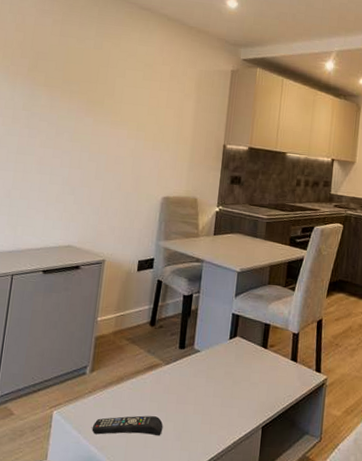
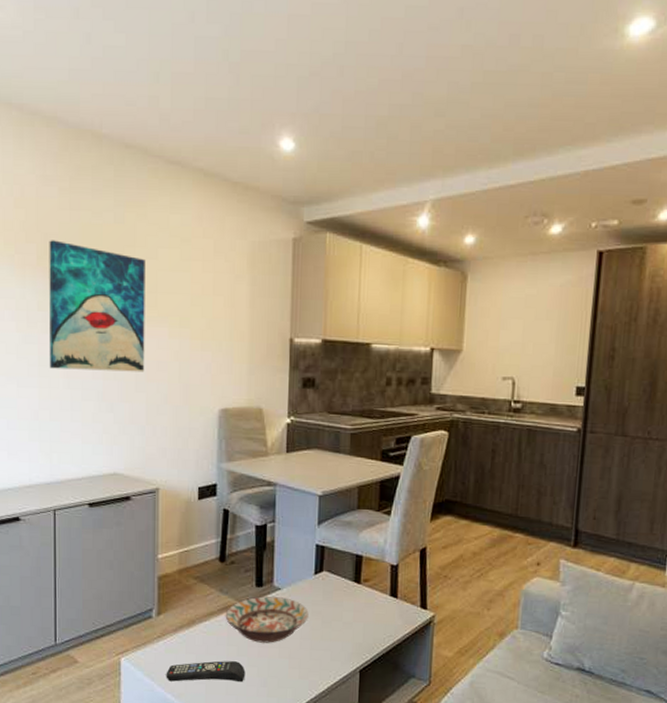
wall art: none [25,57,115,164] -> present [49,240,145,372]
decorative bowl: none [150,357,222,400] -> present [225,596,309,643]

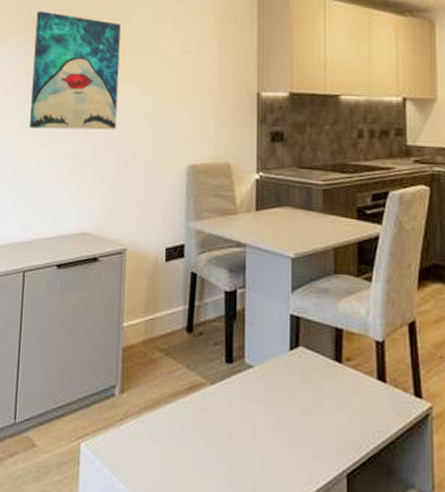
remote control: present [166,661,246,682] -> none [127,452,215,482]
decorative bowl: present [225,596,309,643] -> none [192,375,285,434]

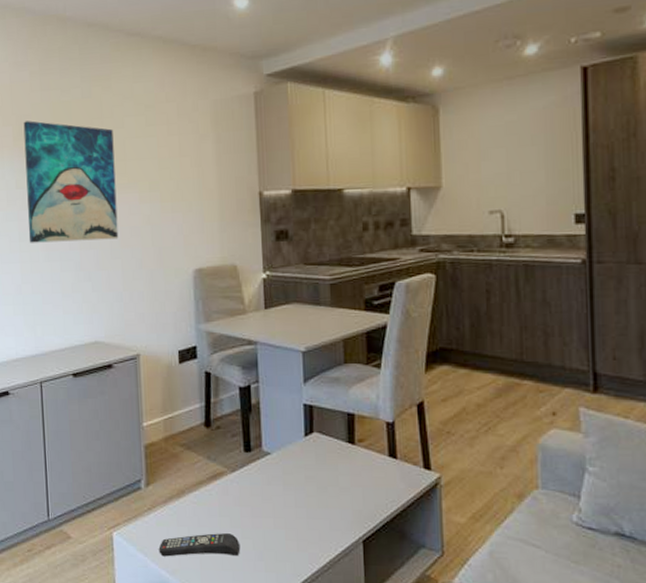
remote control: none [127,452,215,482] -> present [158,533,241,557]

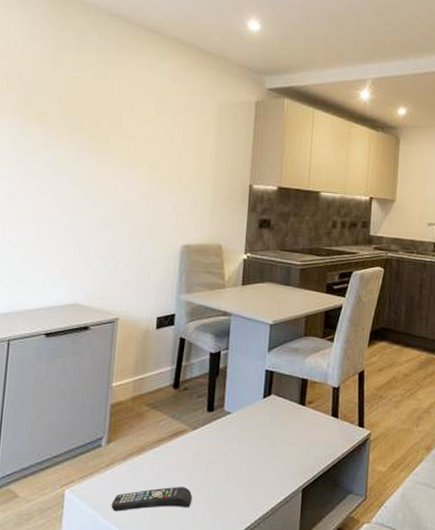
wall art: present [23,120,119,243] -> none [17,88,121,210]

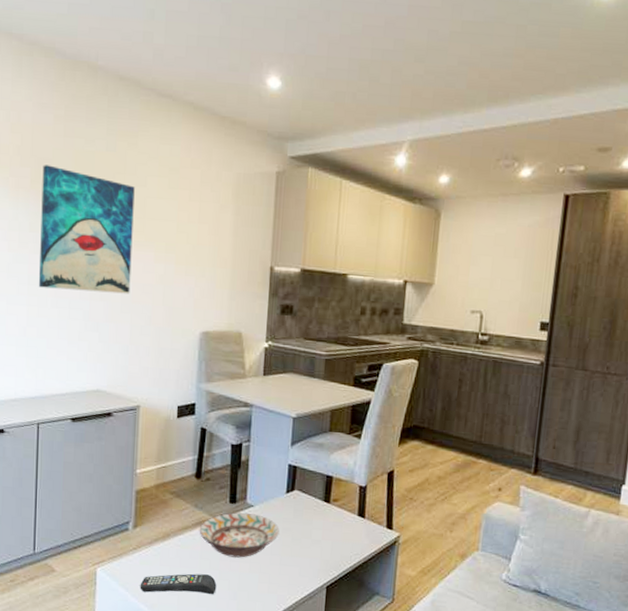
wall art: none [17,88,121,210] -> present [38,165,135,294]
decorative bowl: none [175,421,256,467] -> present [199,512,279,558]

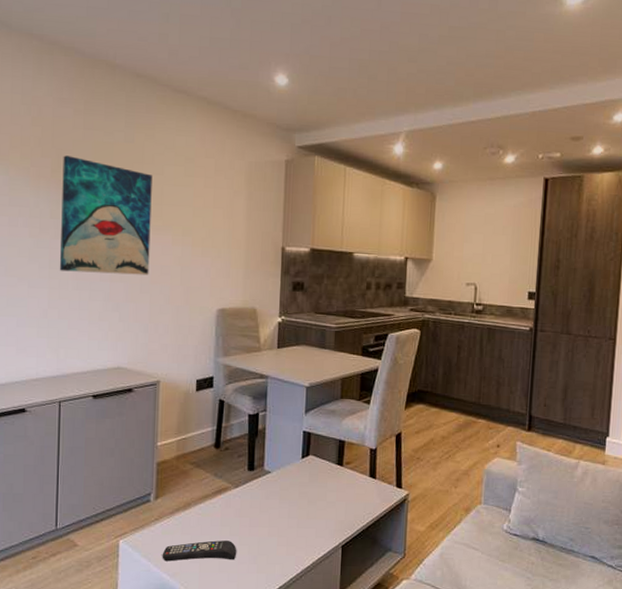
decorative bowl: present [199,512,279,558] -> none [219,479,296,523]

